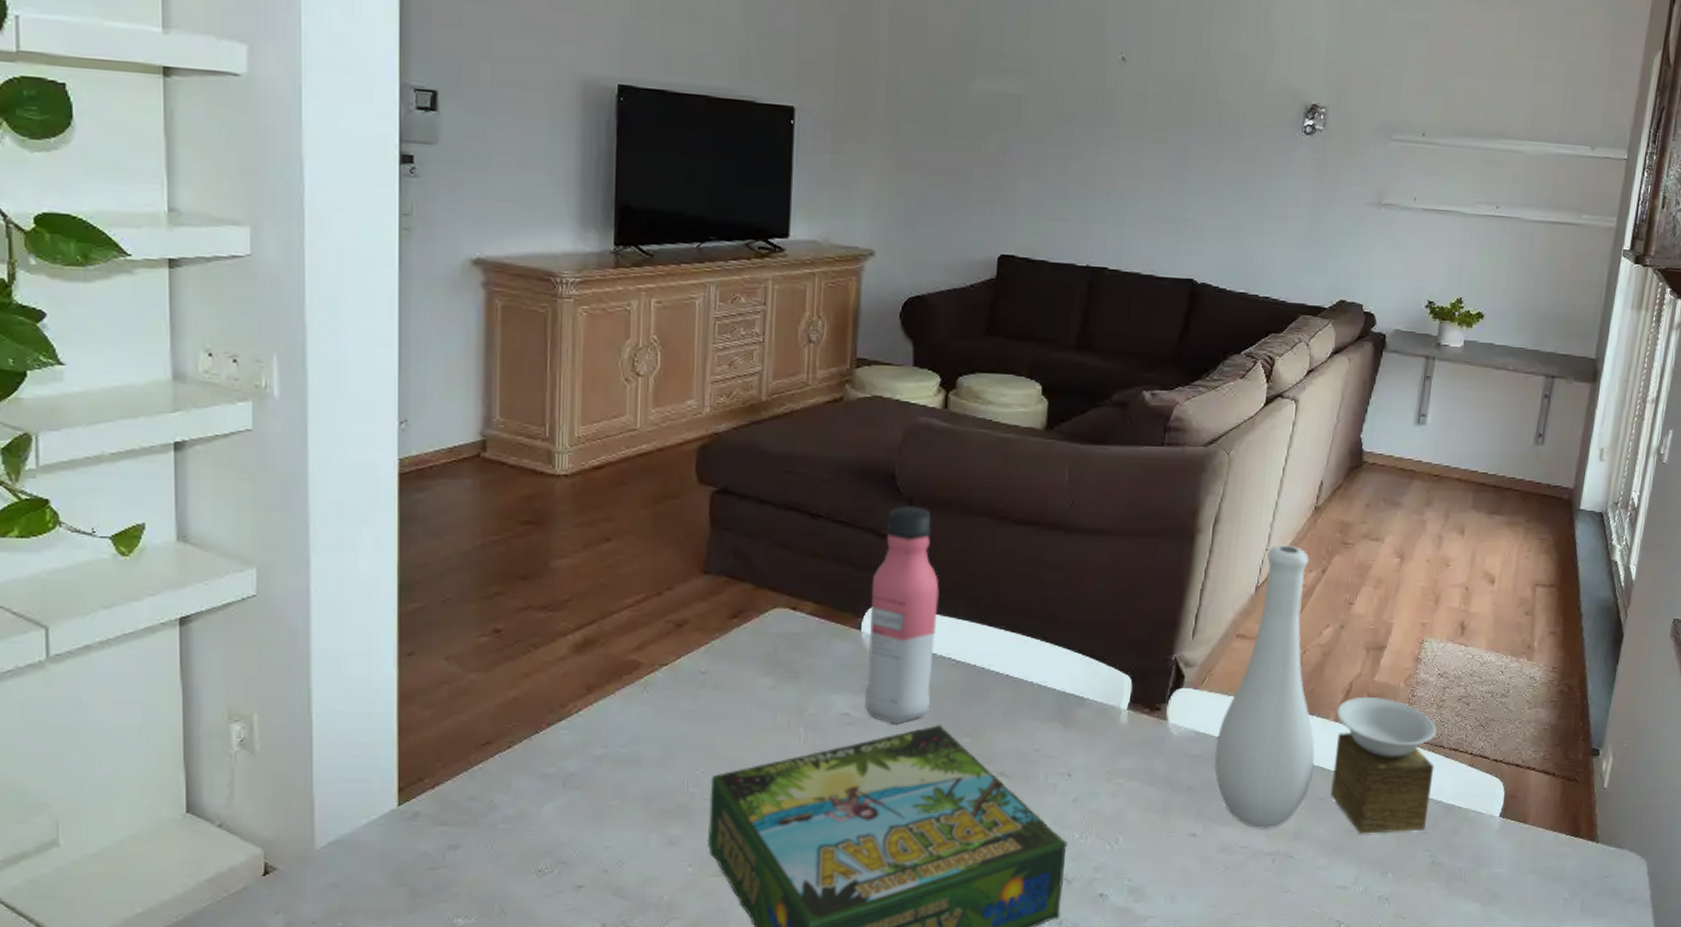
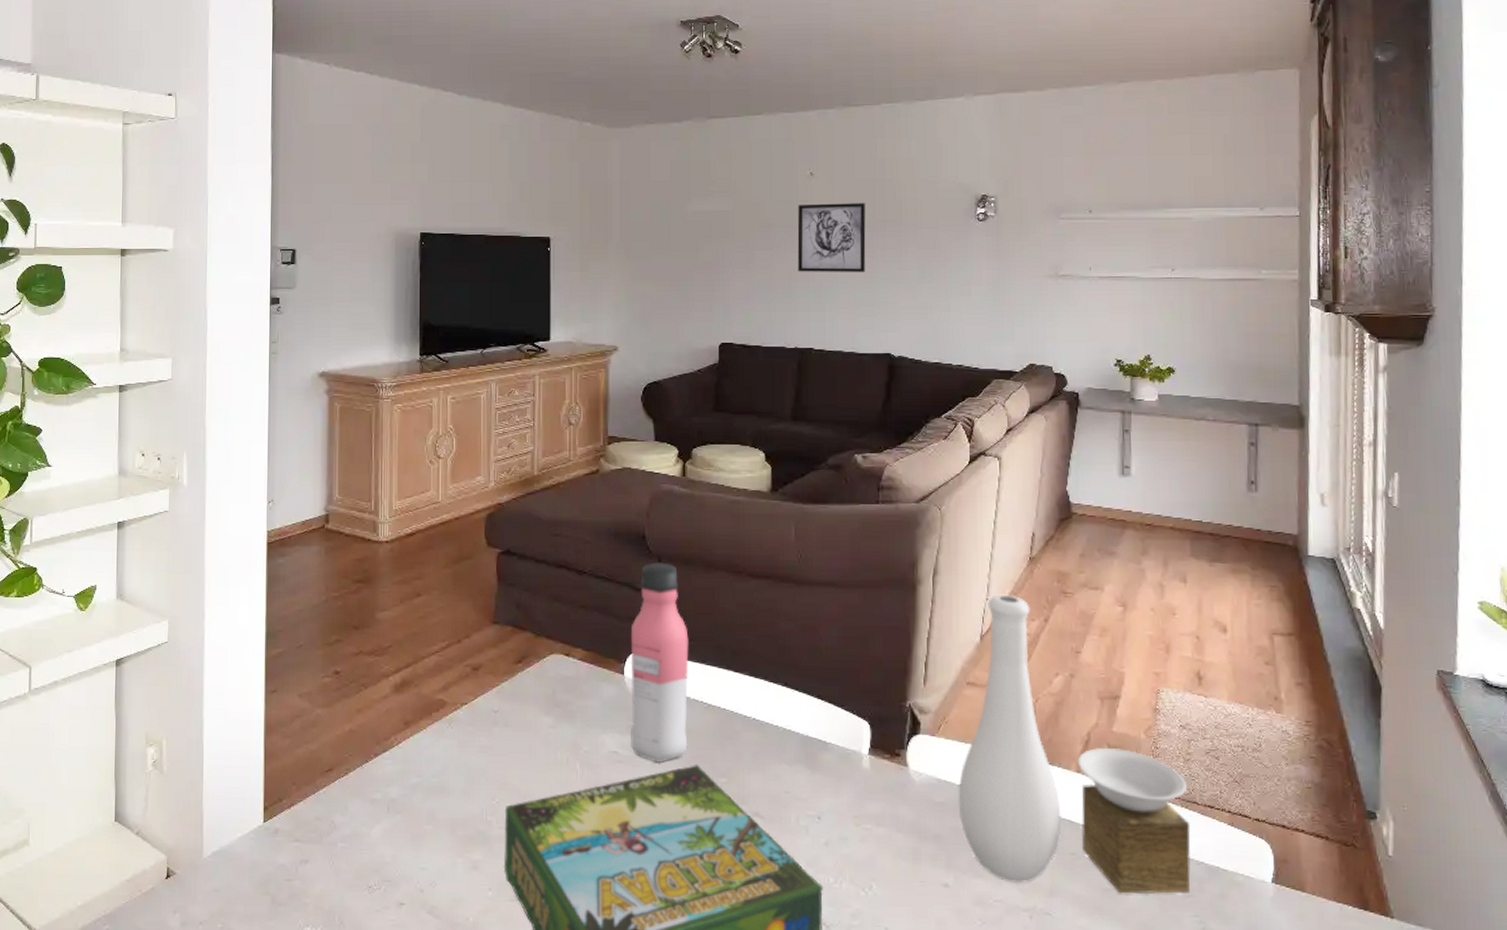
wall art: none [1097,95,1182,183] -> present [797,203,866,272]

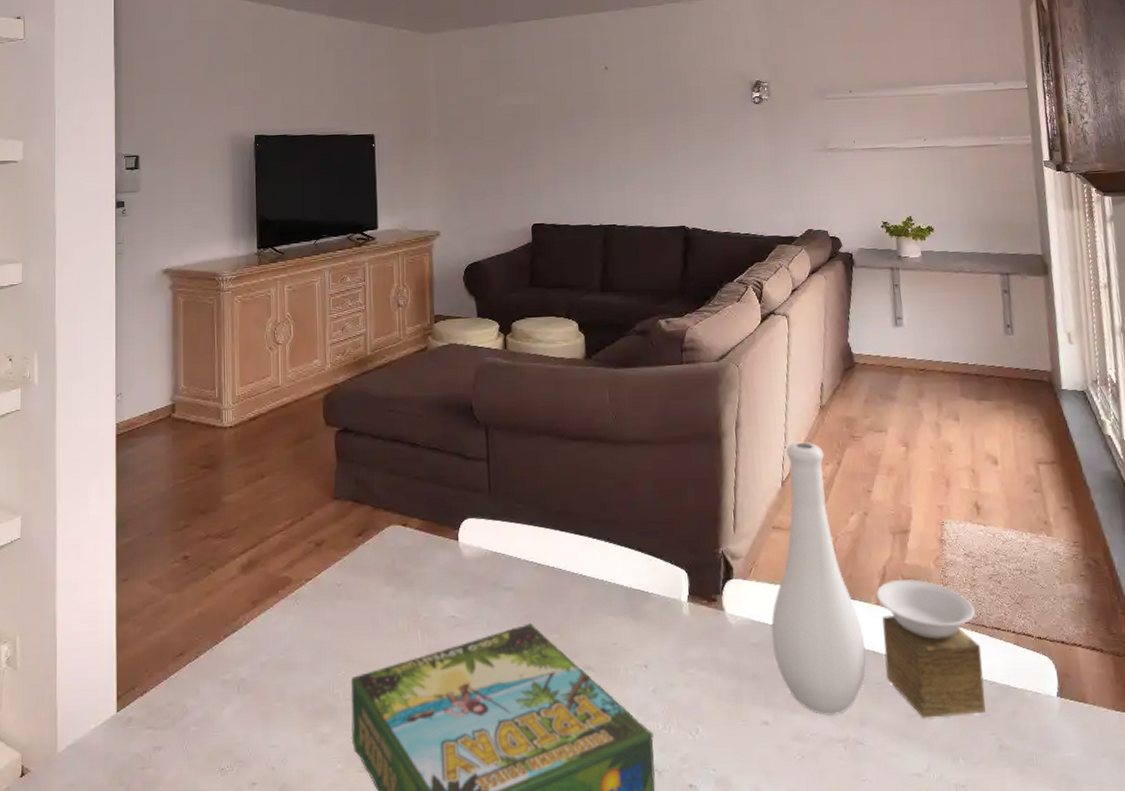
water bottle: present [630,562,689,763] -> none [463,431,521,624]
wall art: present [797,203,866,272] -> none [596,92,658,156]

